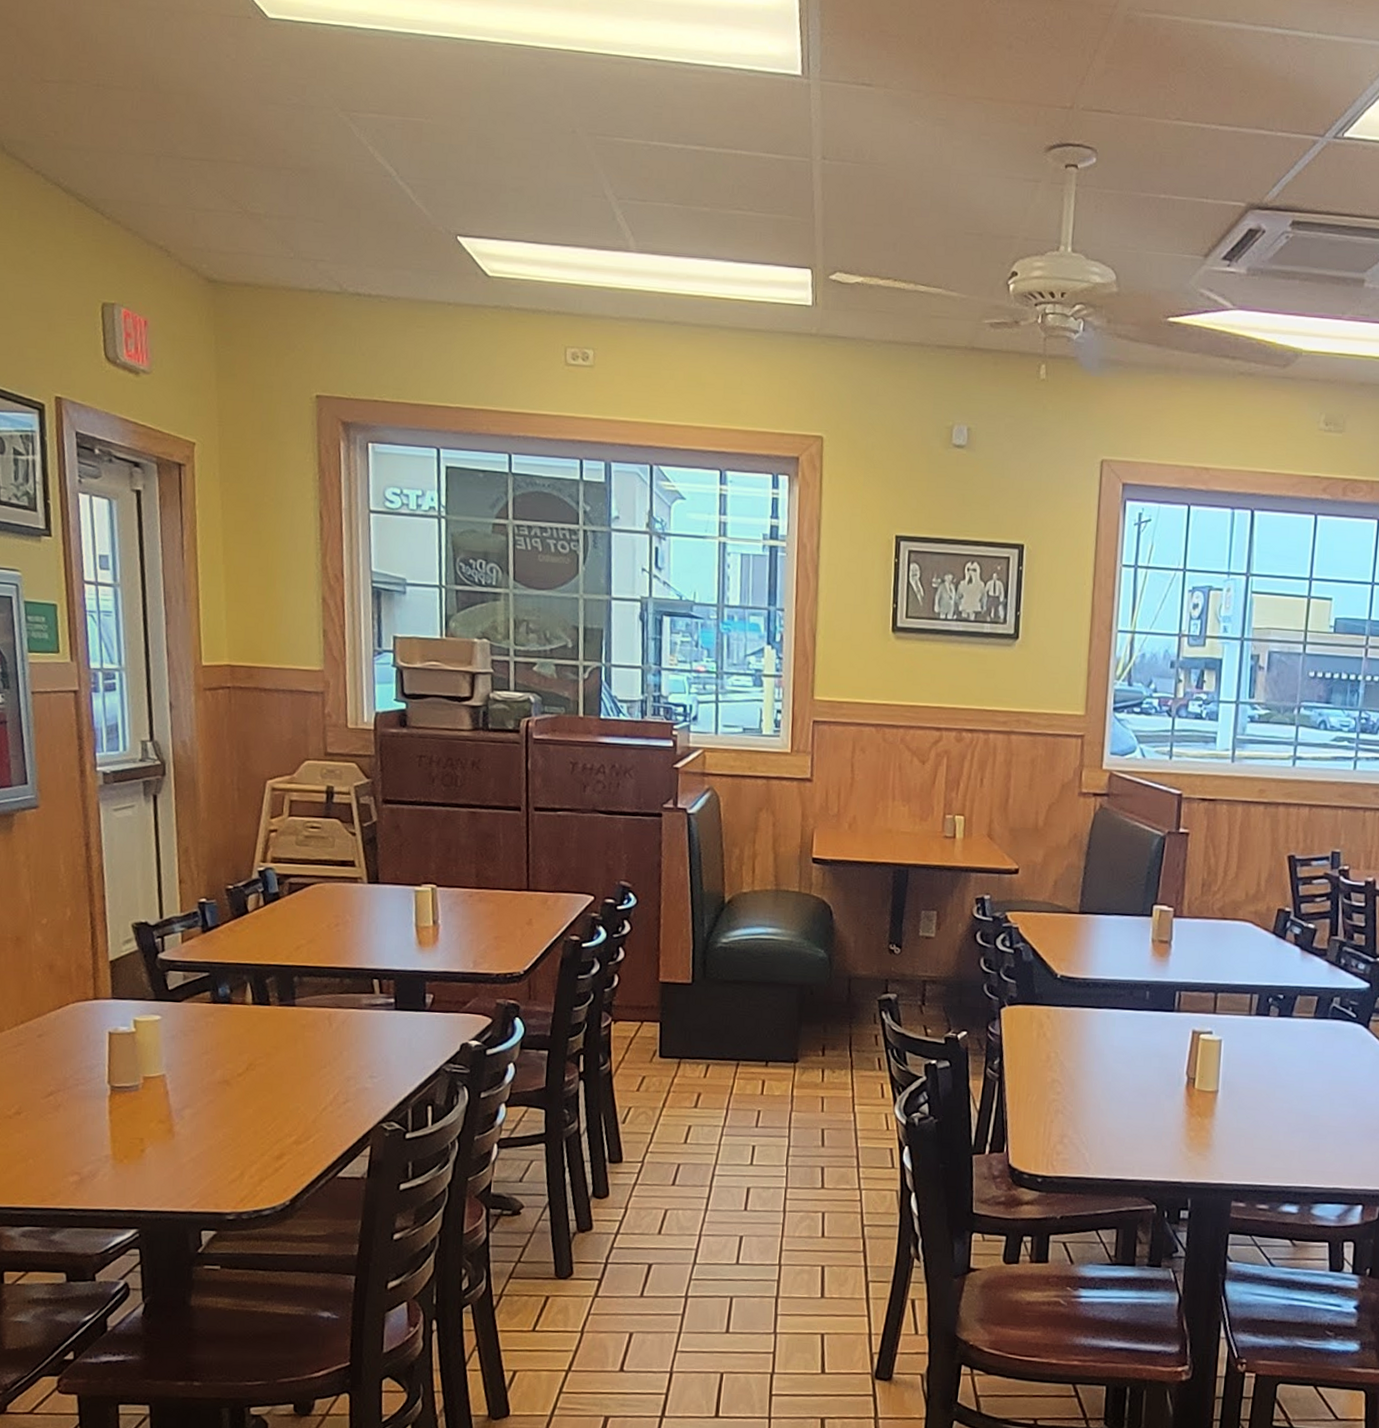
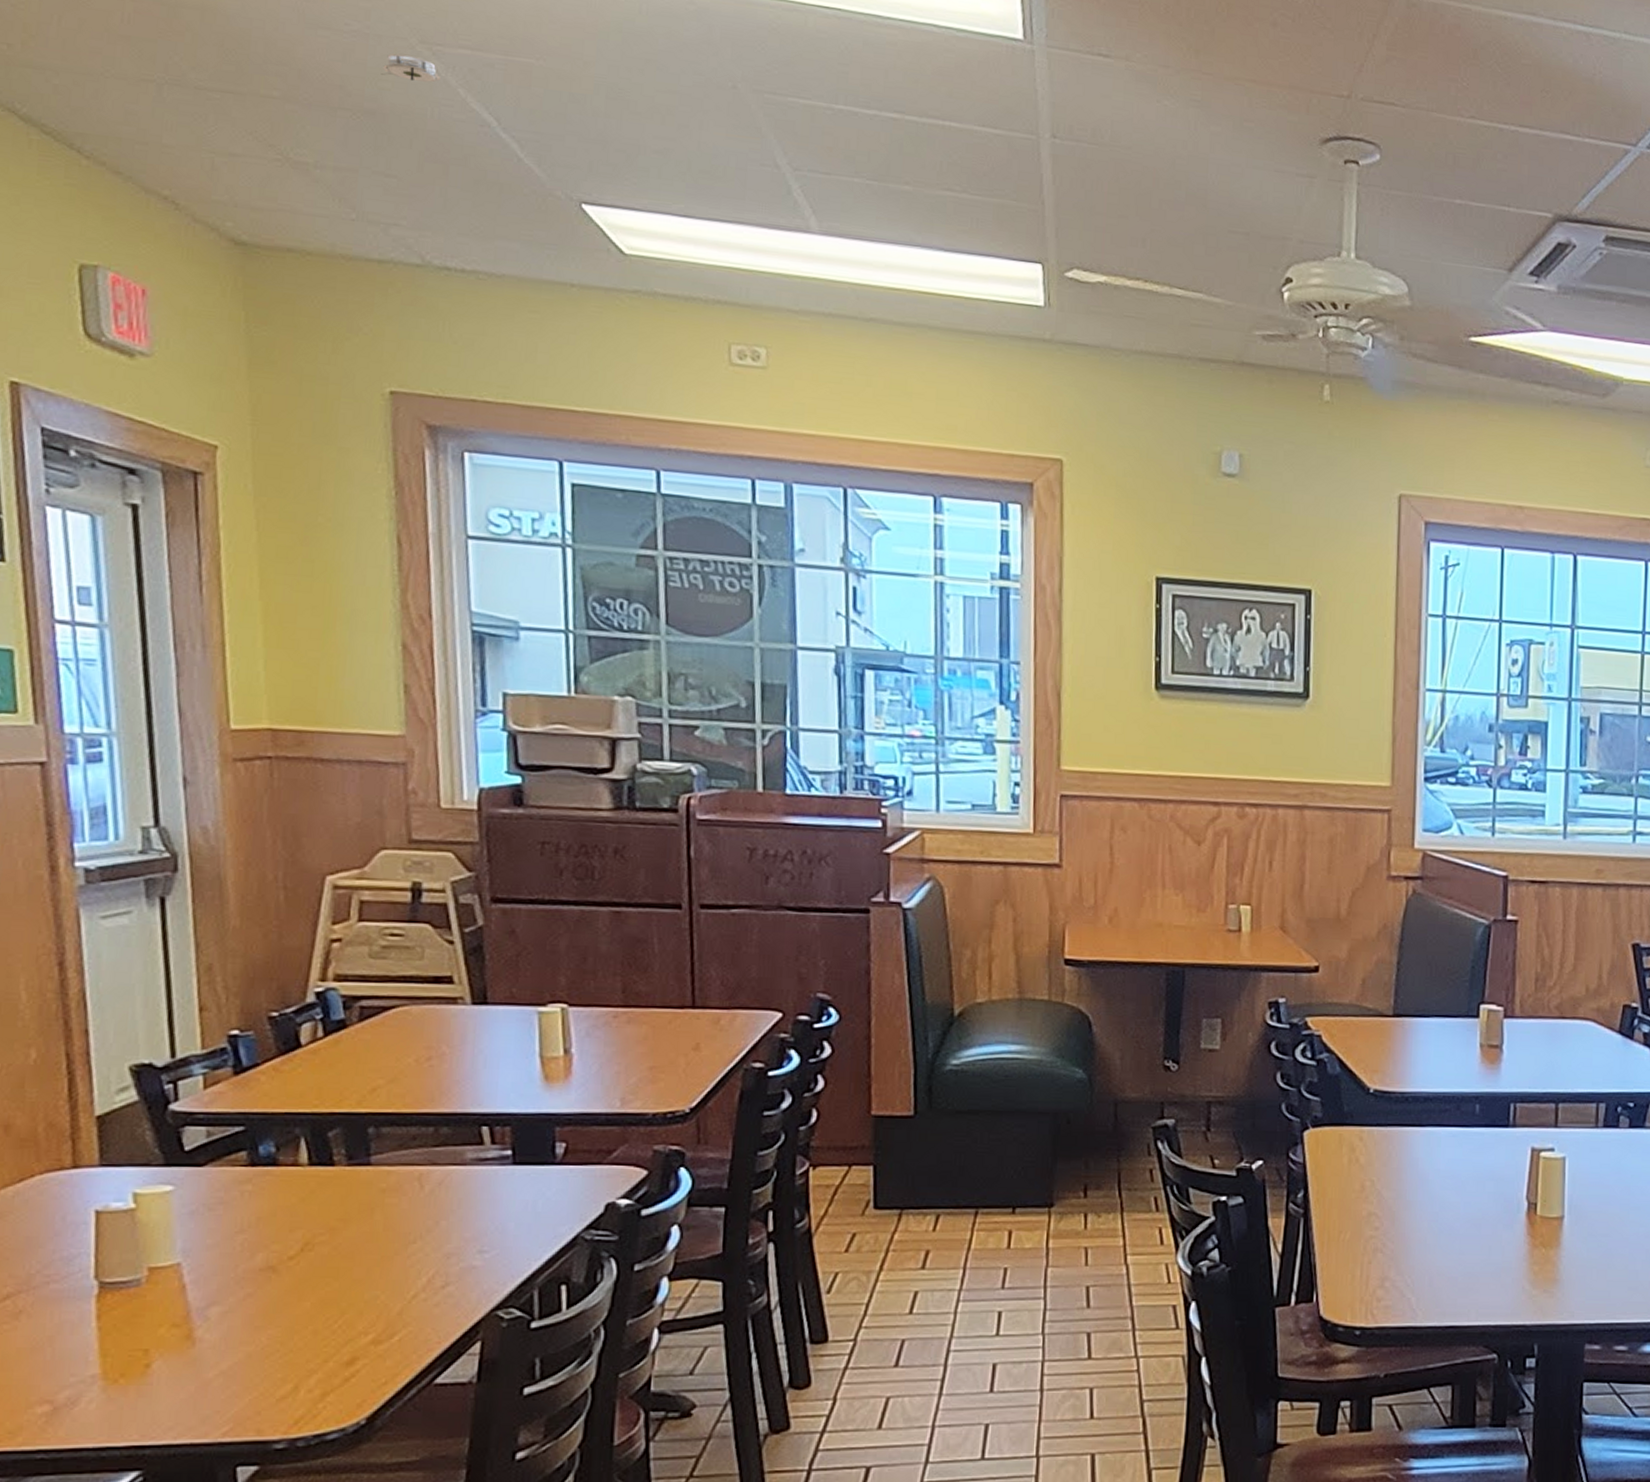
smoke detector: none [313,120,356,143] -> present [381,53,442,83]

